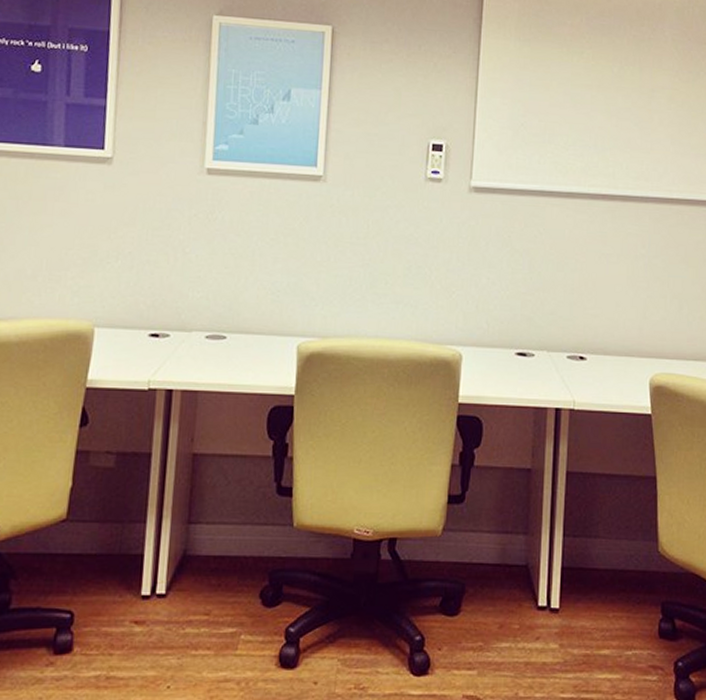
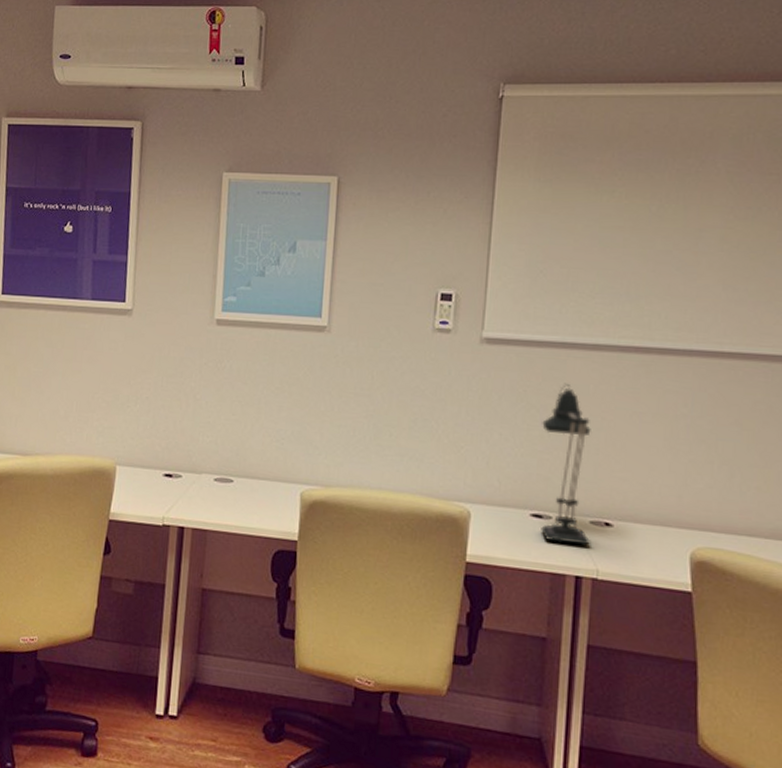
desk lamp: none [525,228,567,379] -> present [541,383,591,545]

